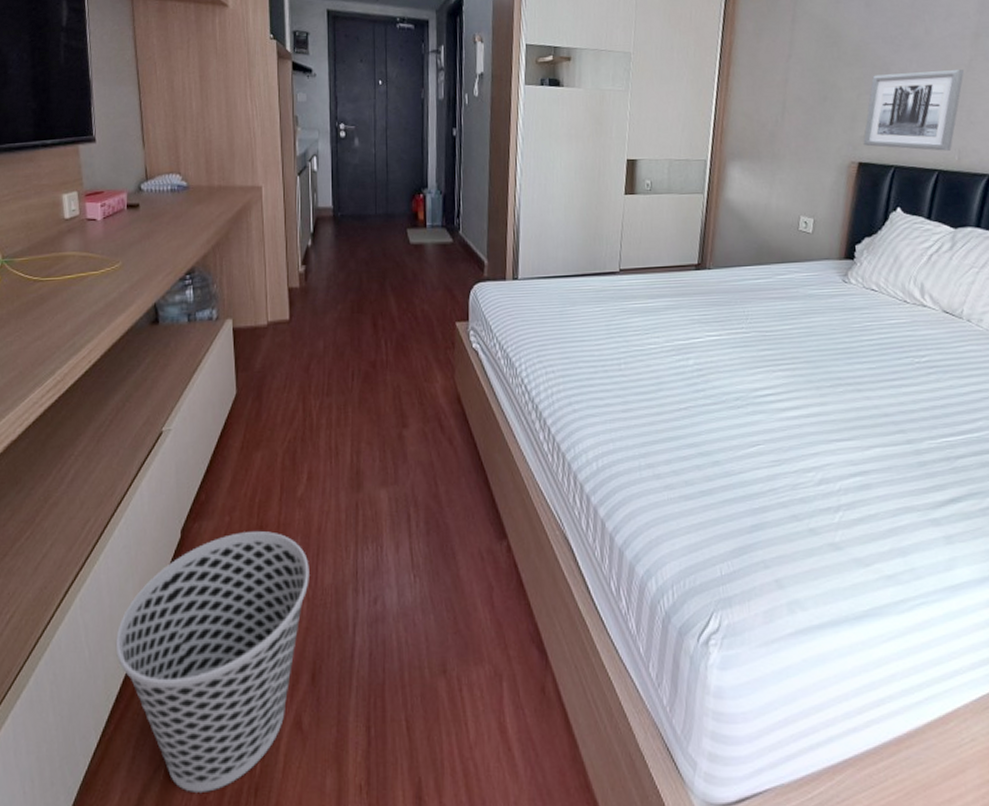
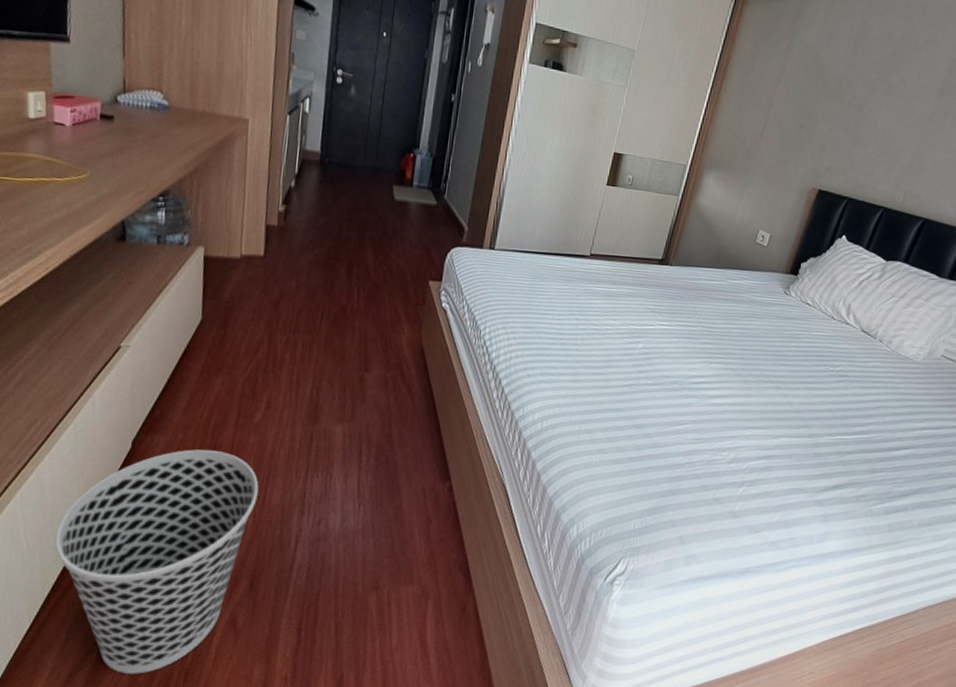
wall art: present [863,70,964,151] -> none [826,112,924,192]

